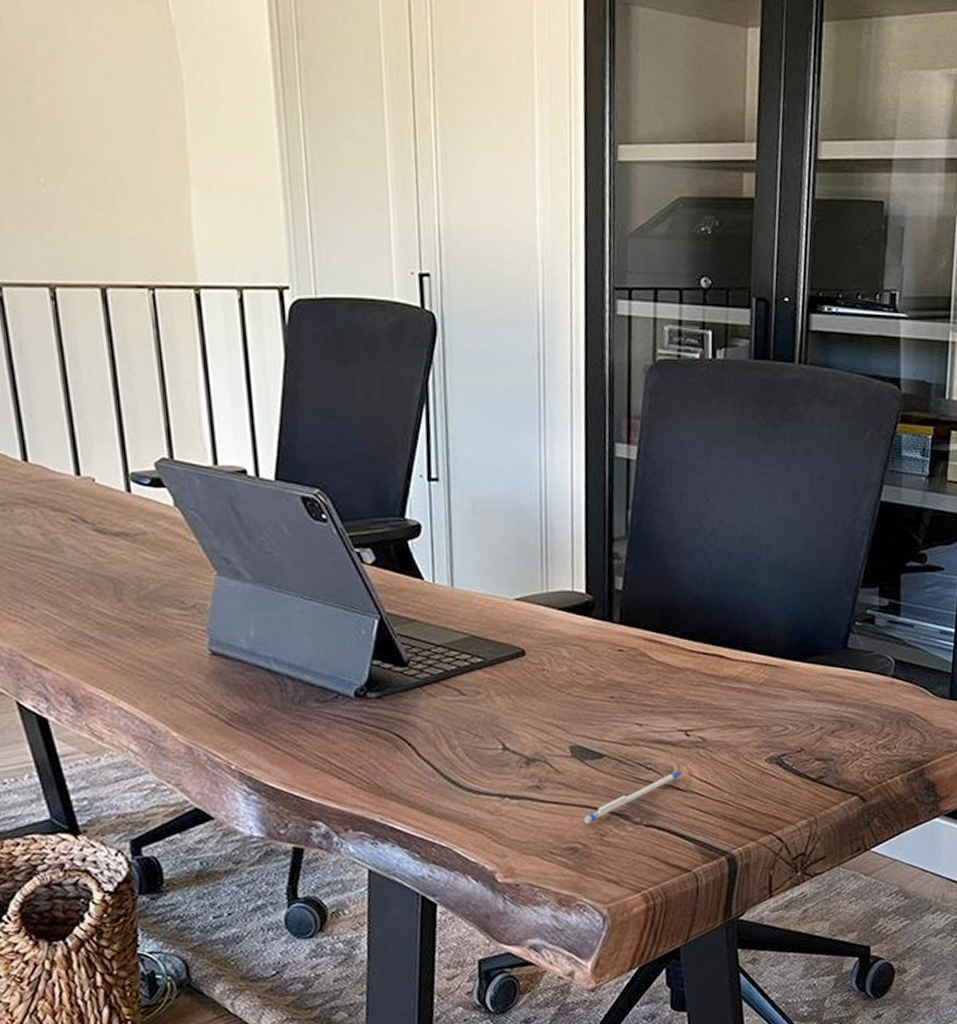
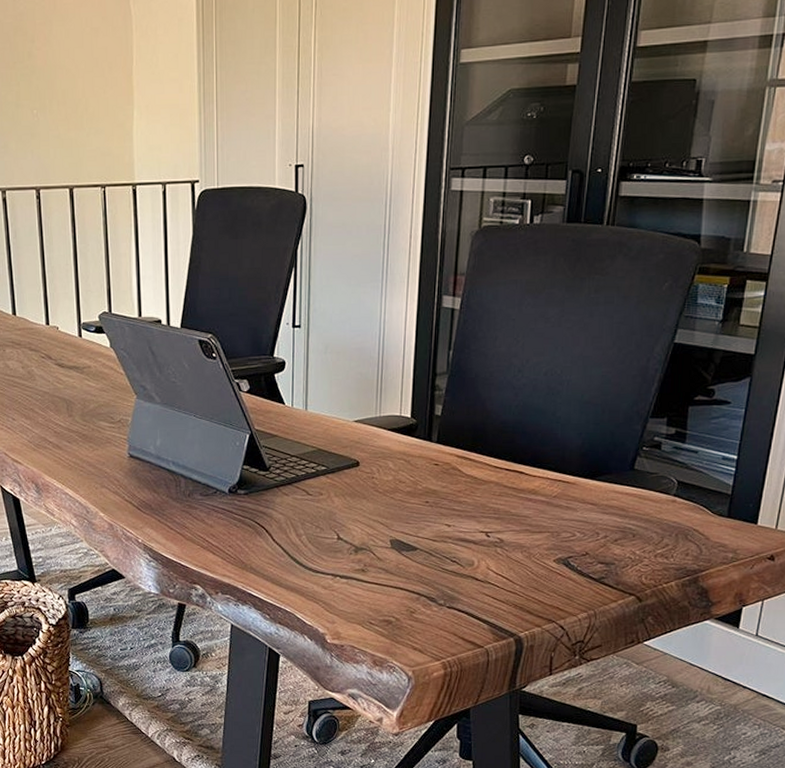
pen: present [583,771,684,824] -> none [397,565,483,602]

